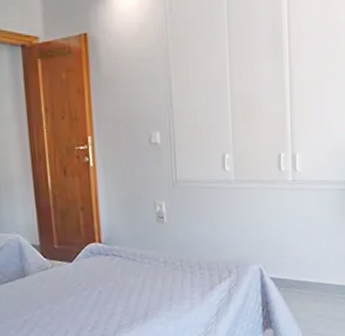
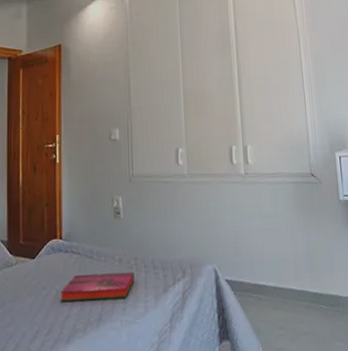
hardback book: none [103,272,180,301] -> present [61,271,135,302]

